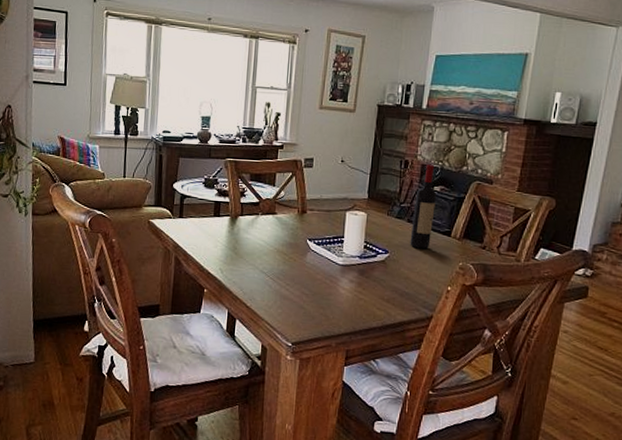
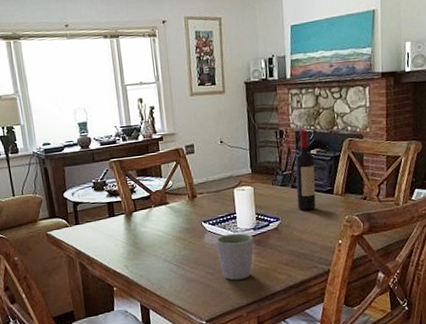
mug: none [317,257,357,308] -> present [215,233,254,281]

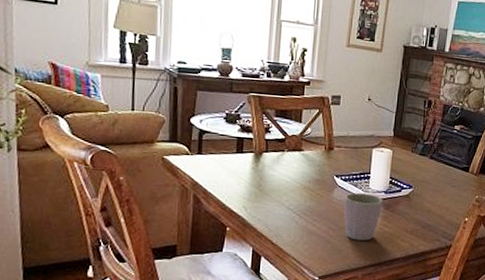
wine bottle: present [295,130,316,211] -> none [432,105,457,184]

